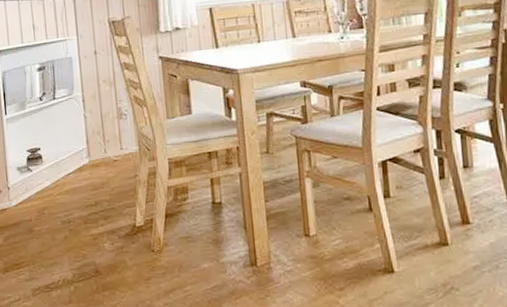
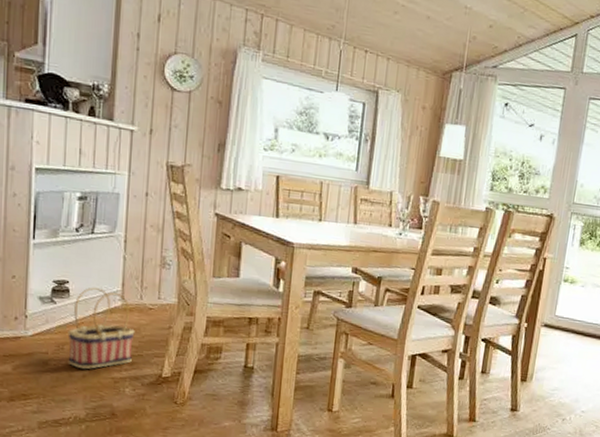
basket: none [46,149,106,231] -> present [68,287,135,370]

